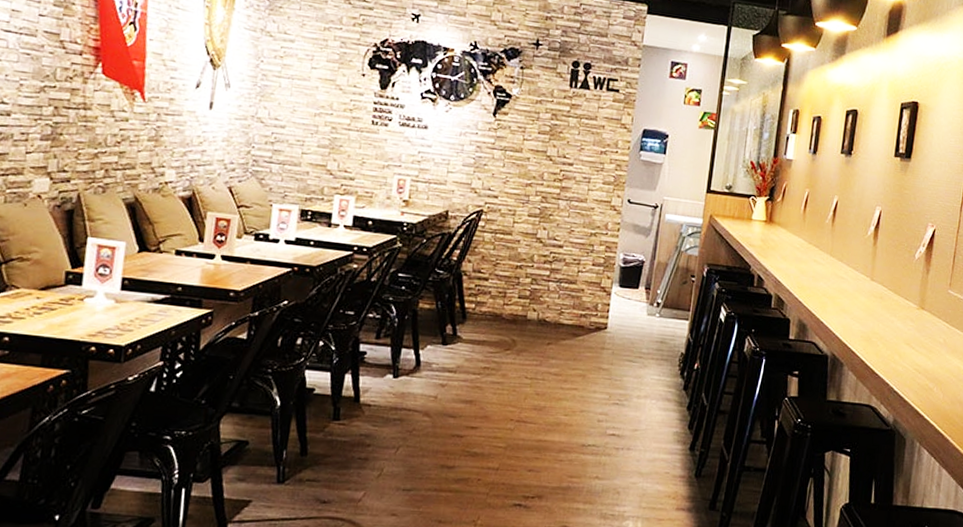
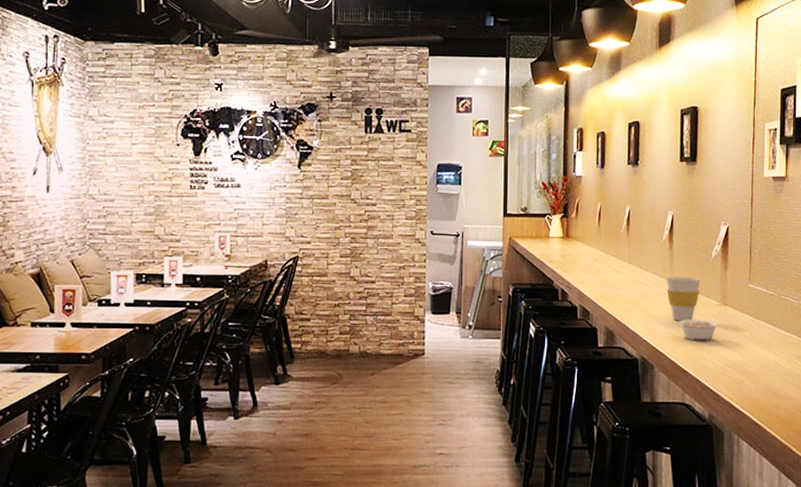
cup: none [865,274,902,322] -> present [666,277,701,321]
legume: none [874,320,914,344] -> present [679,319,719,341]

